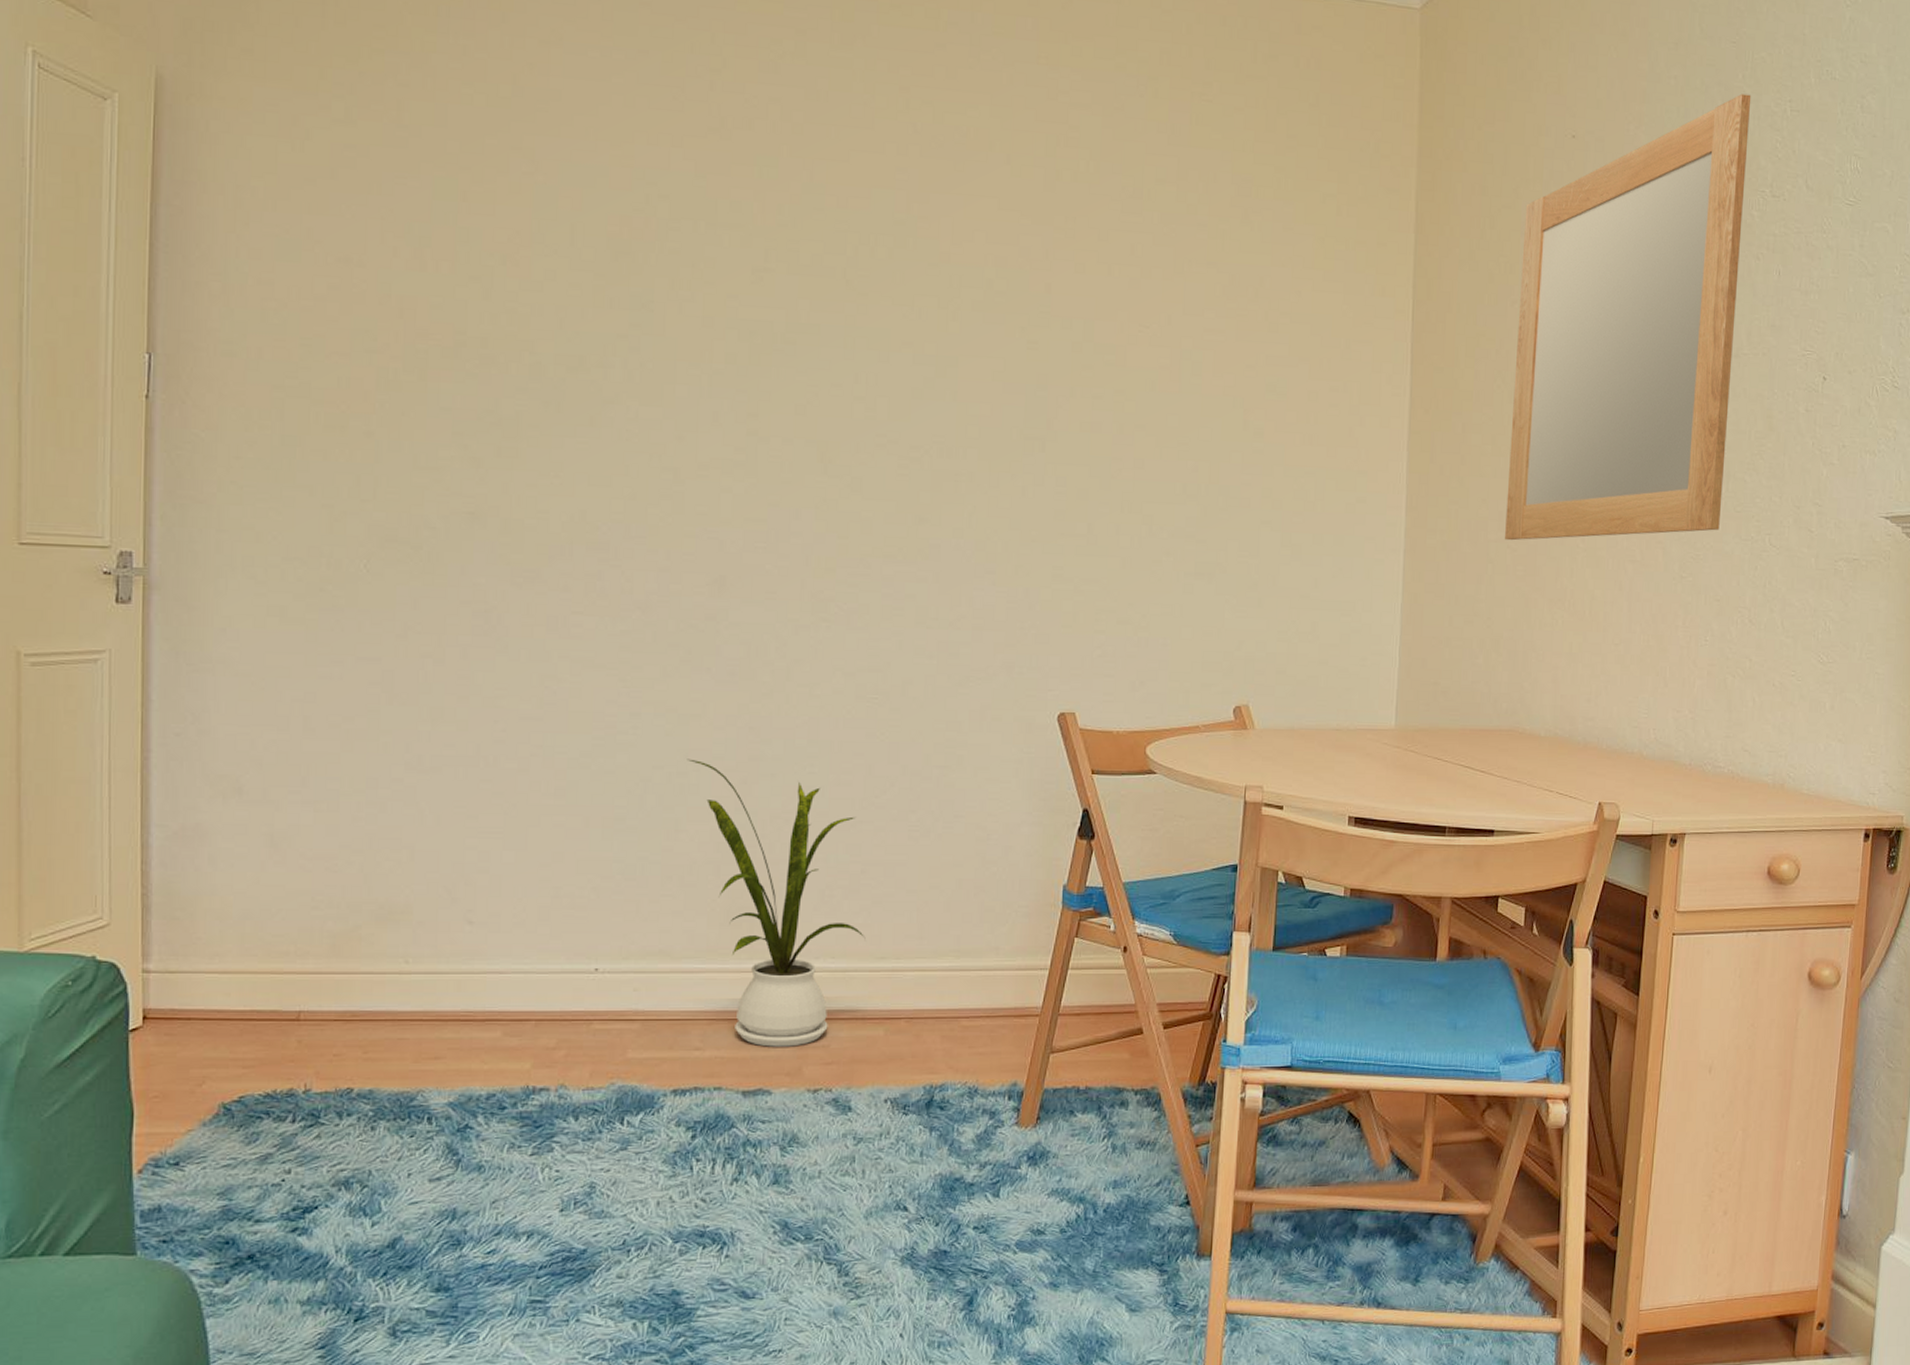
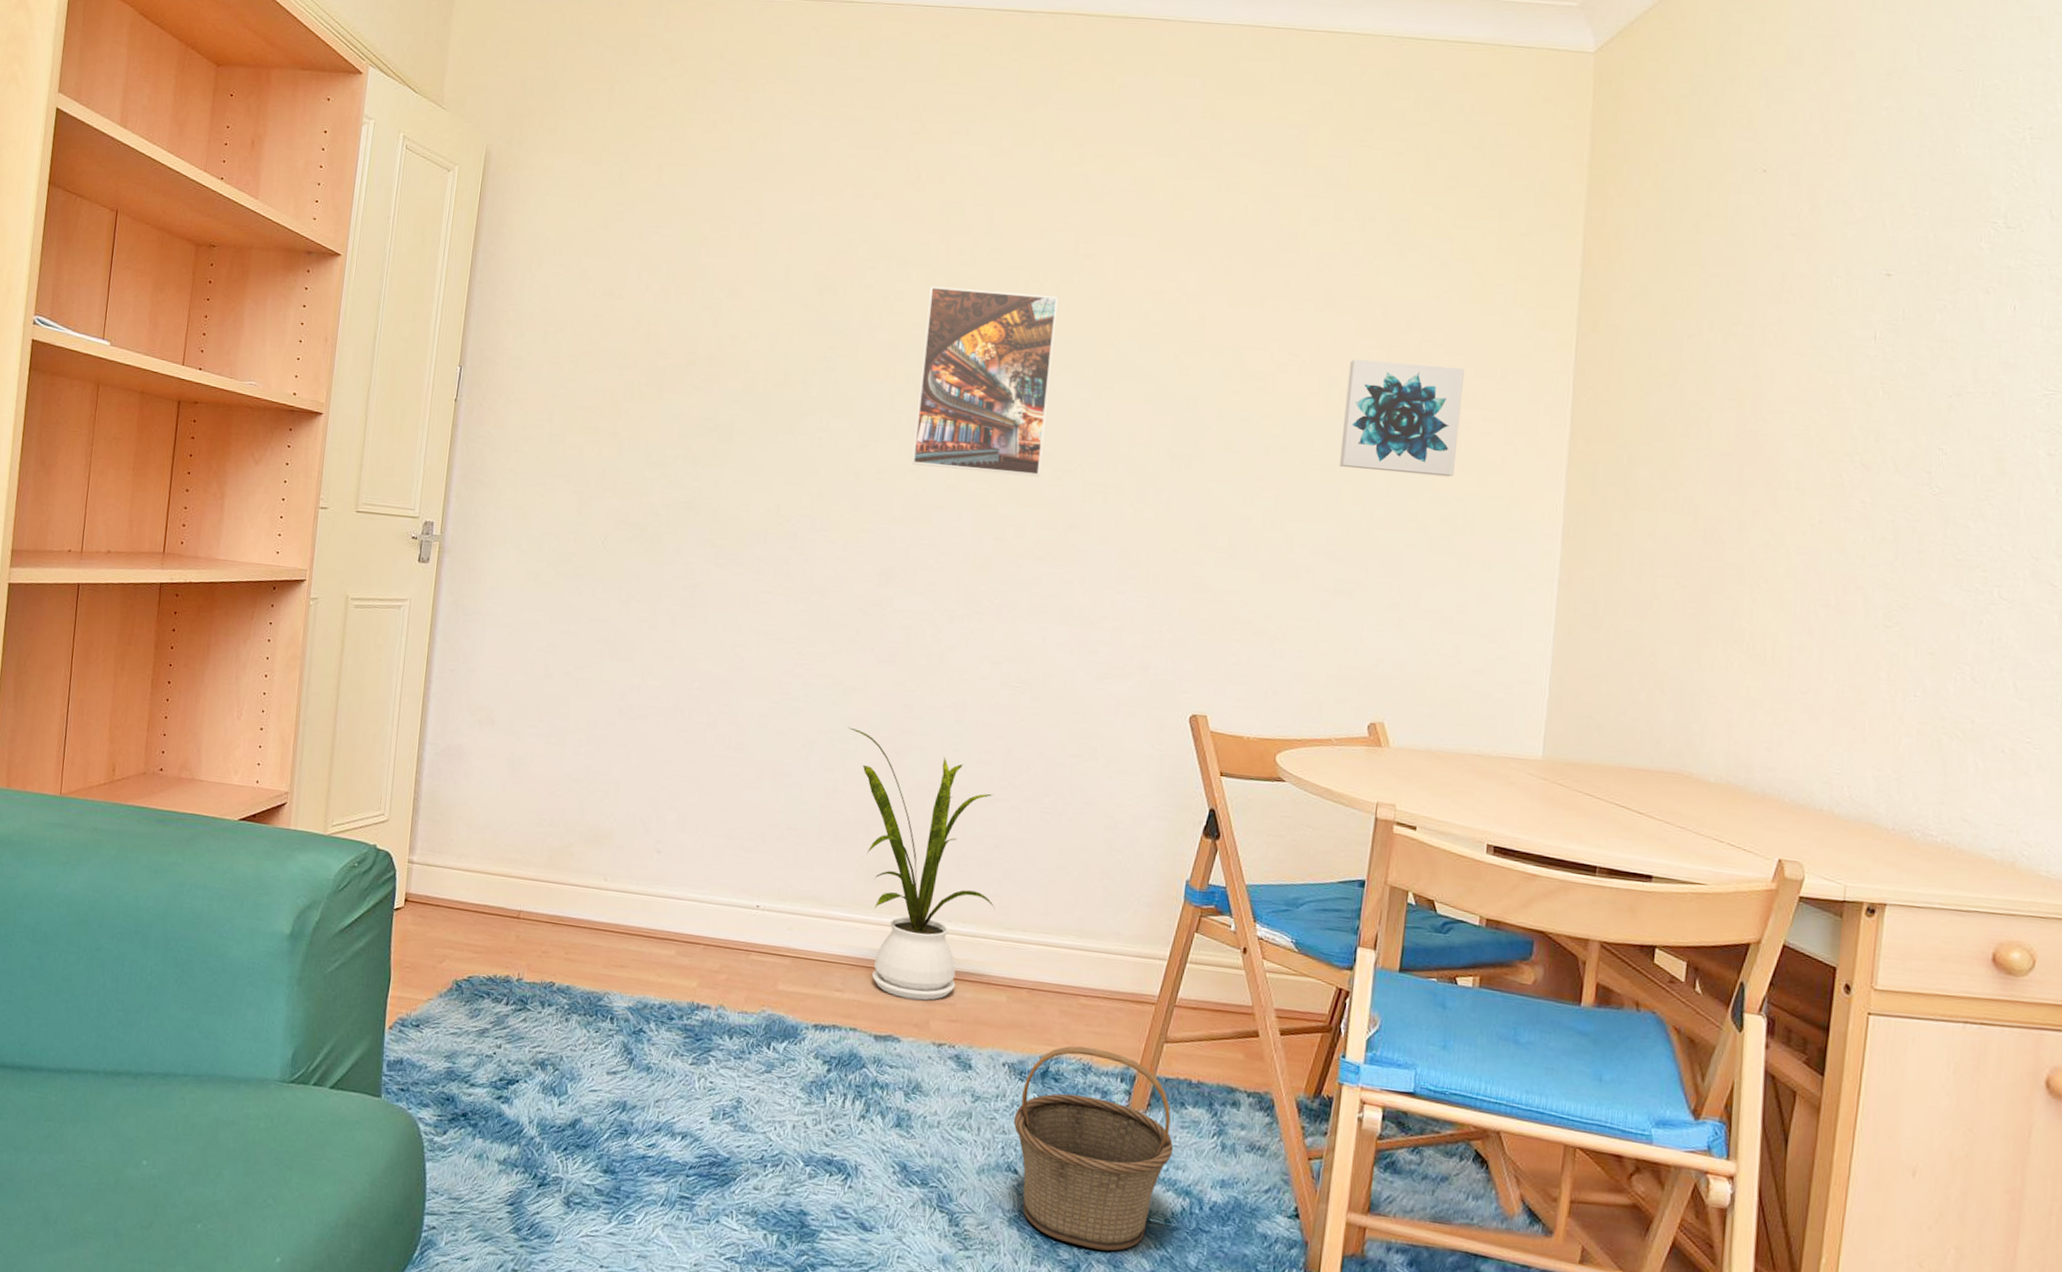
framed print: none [740,251,893,467] -> present [912,286,1059,477]
basket: none [900,1070,1065,1272] -> present [1013,1046,1174,1251]
wall art: none [1194,329,1310,451] -> present [1339,359,1464,477]
home mirror: present [1505,93,1752,541] -> none [1674,122,1981,579]

